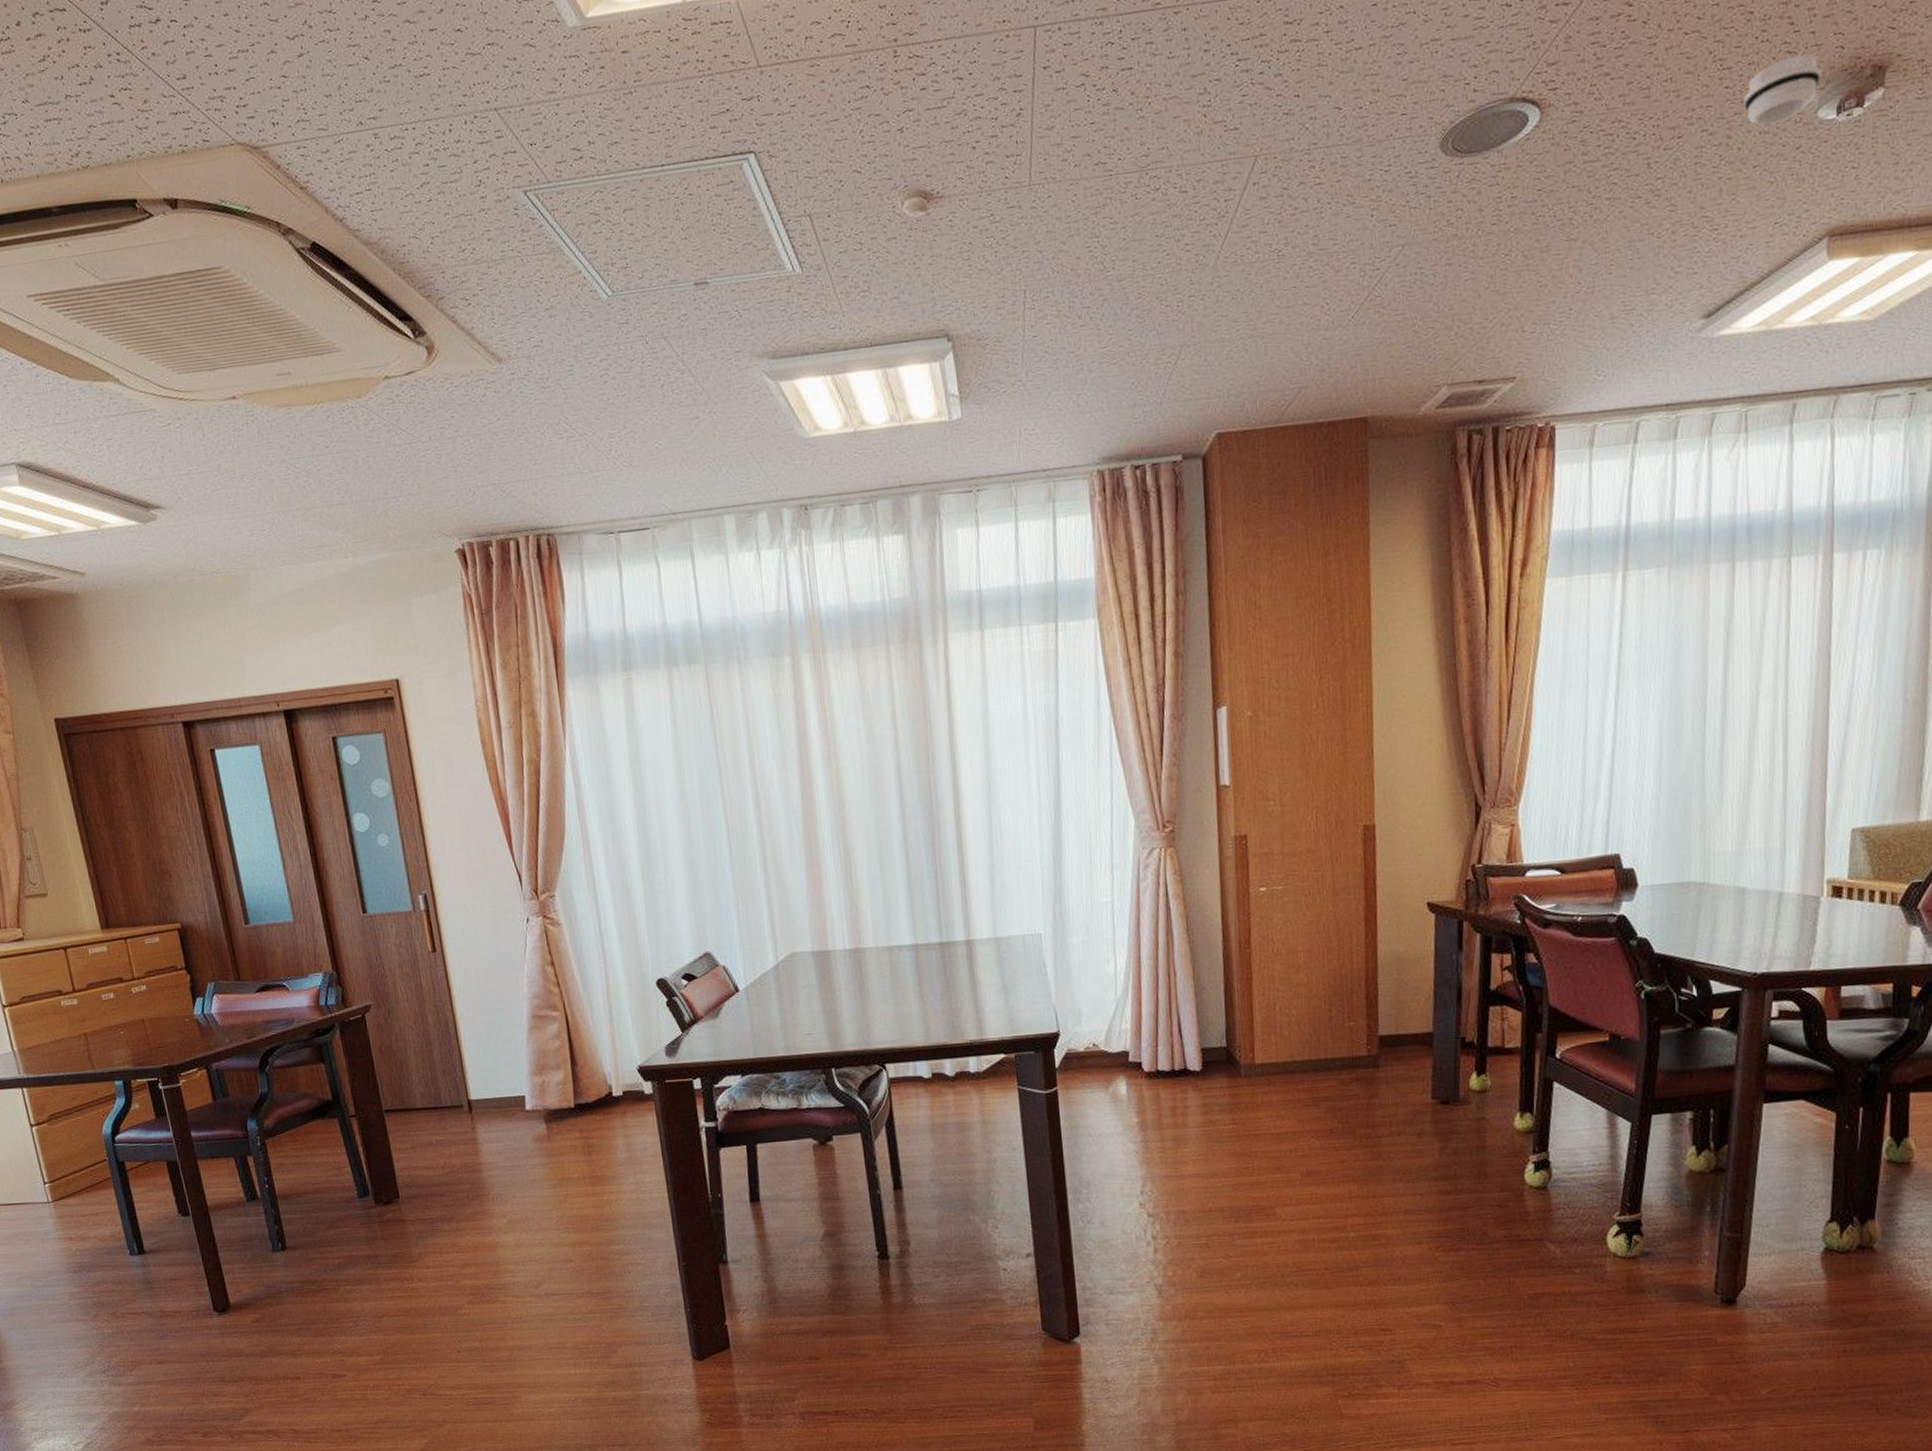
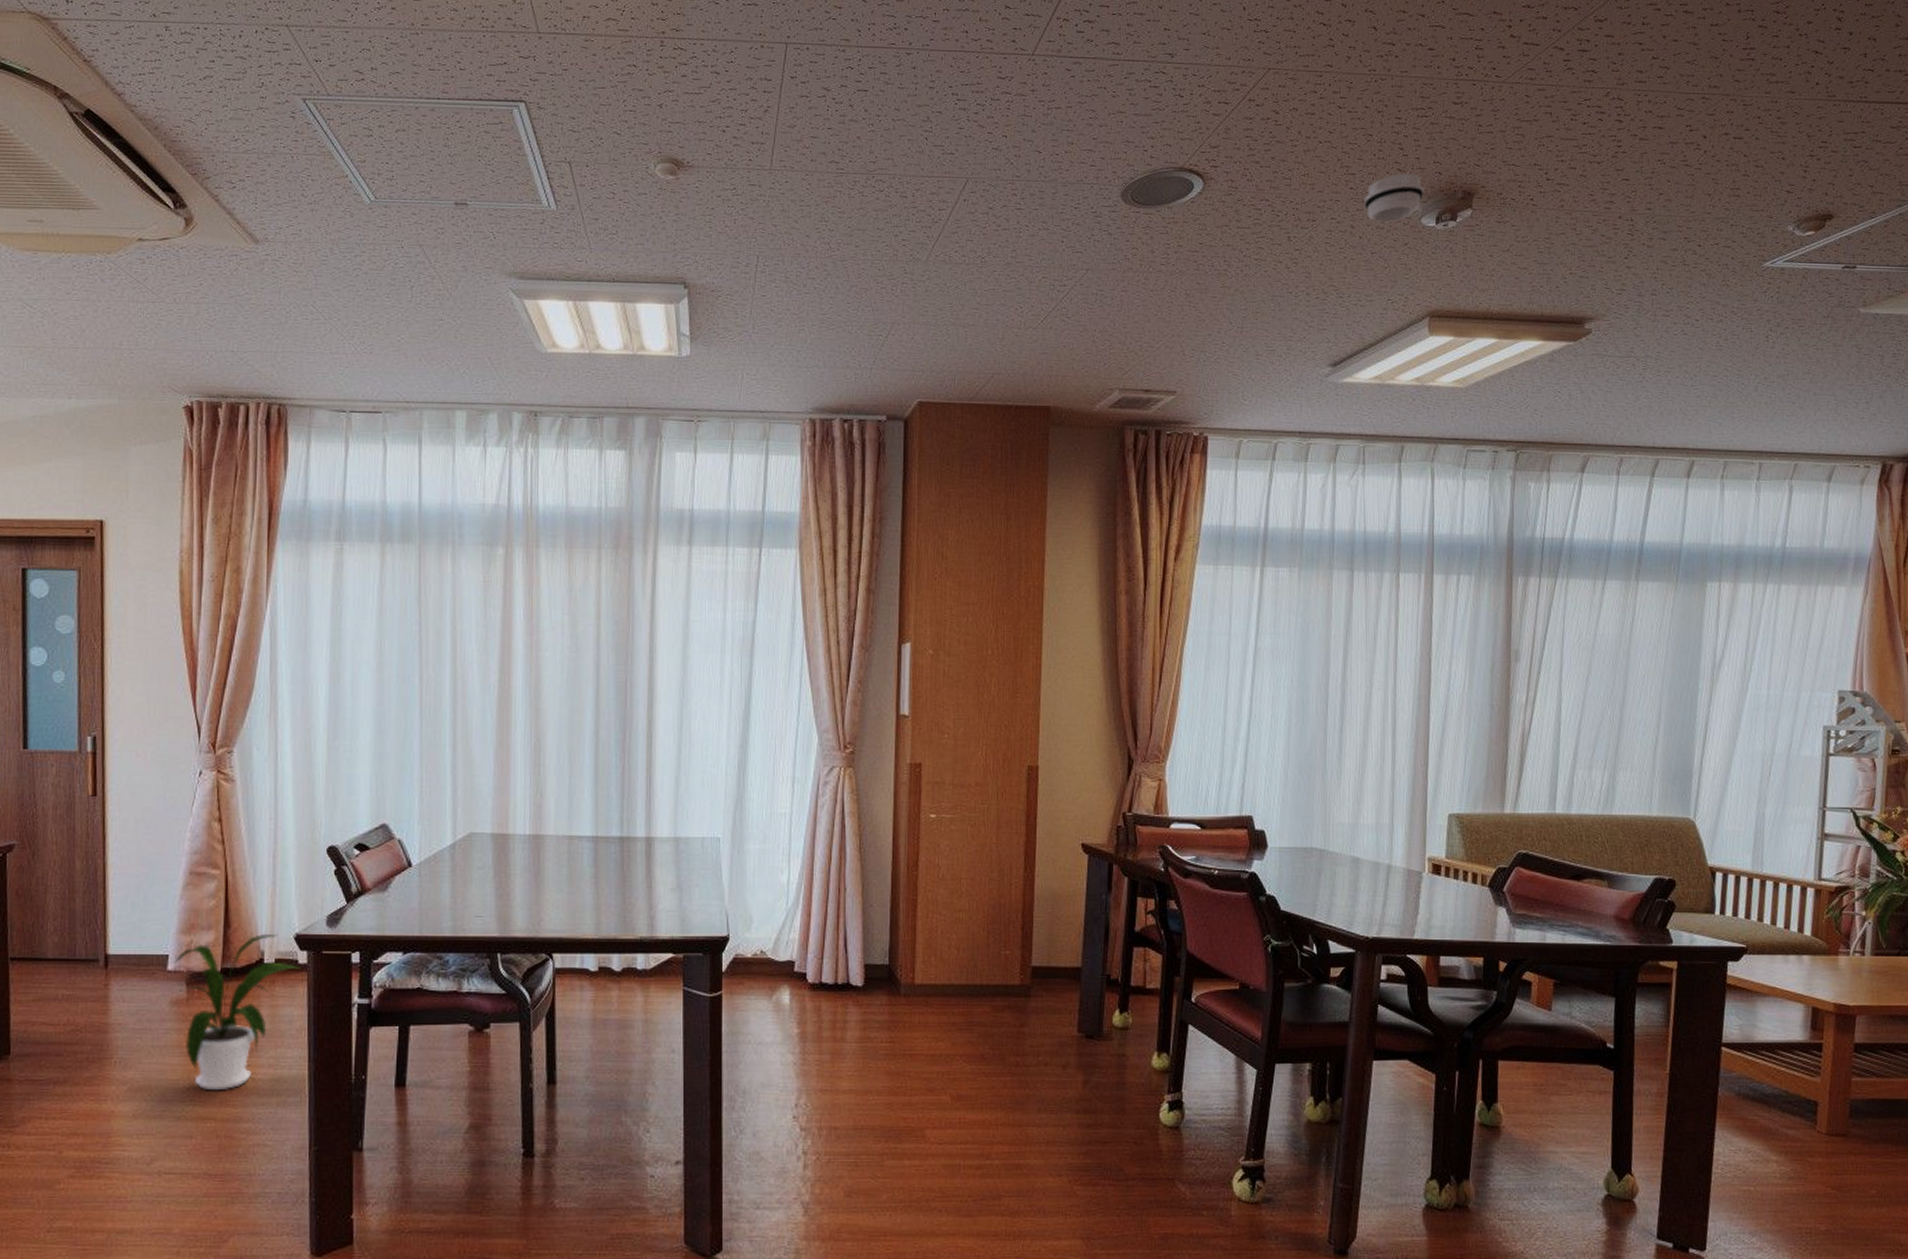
house plant: none [531,1068,649,1218] -> present [174,933,302,1091]

